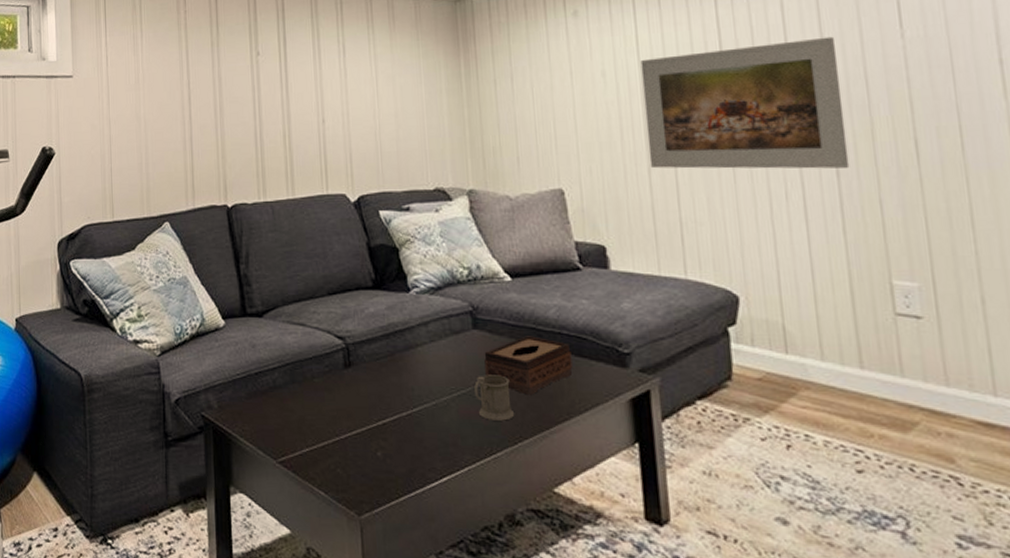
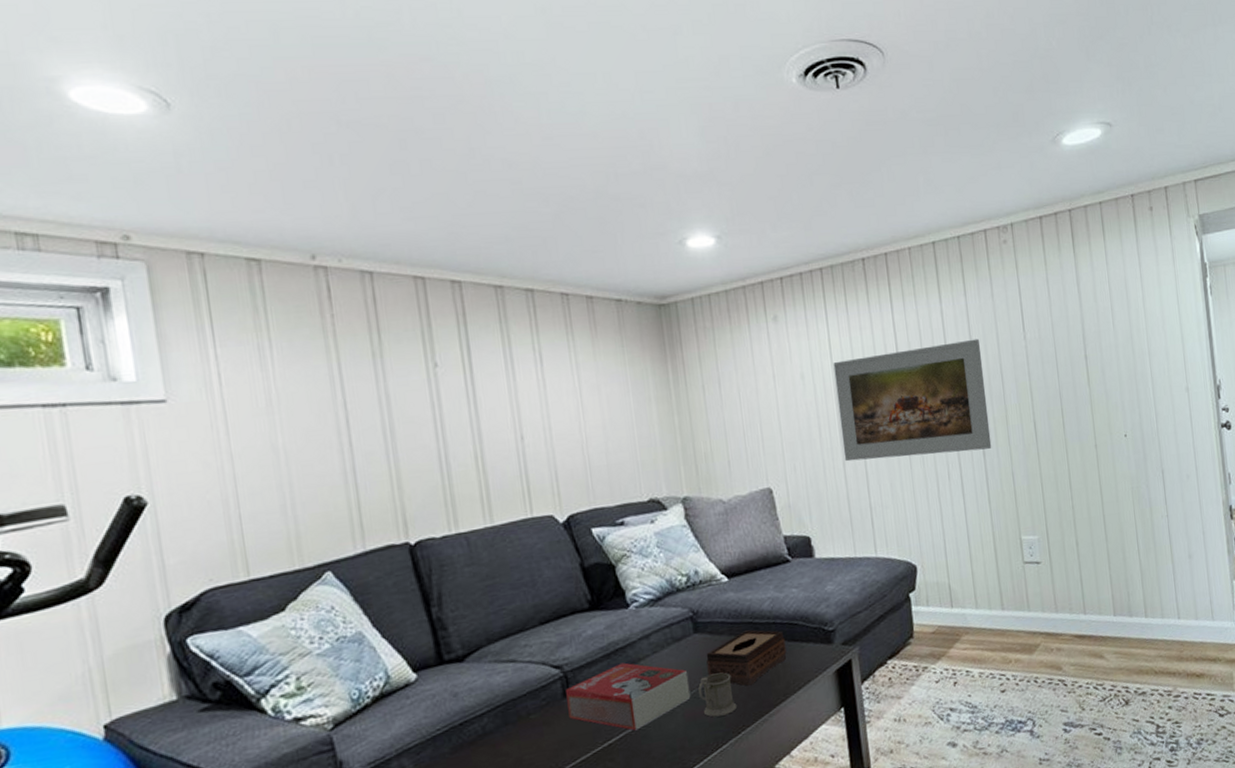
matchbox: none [347,345,466,416] -> present [566,662,691,731]

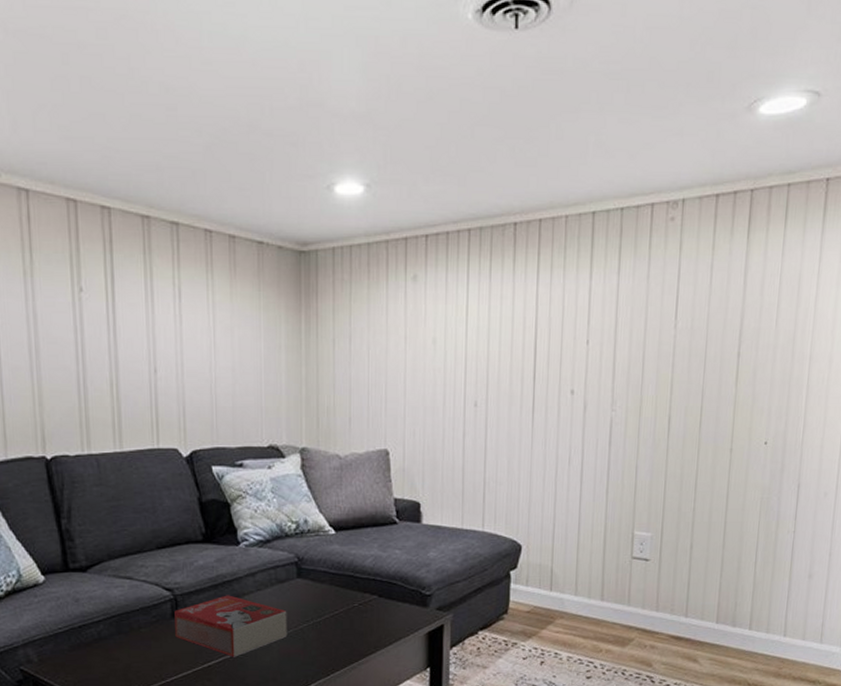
mug: present [698,672,738,718] -> none [295,618,330,657]
tissue box: present [706,630,786,686] -> none [306,583,382,634]
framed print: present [833,338,992,462] -> none [465,322,626,438]

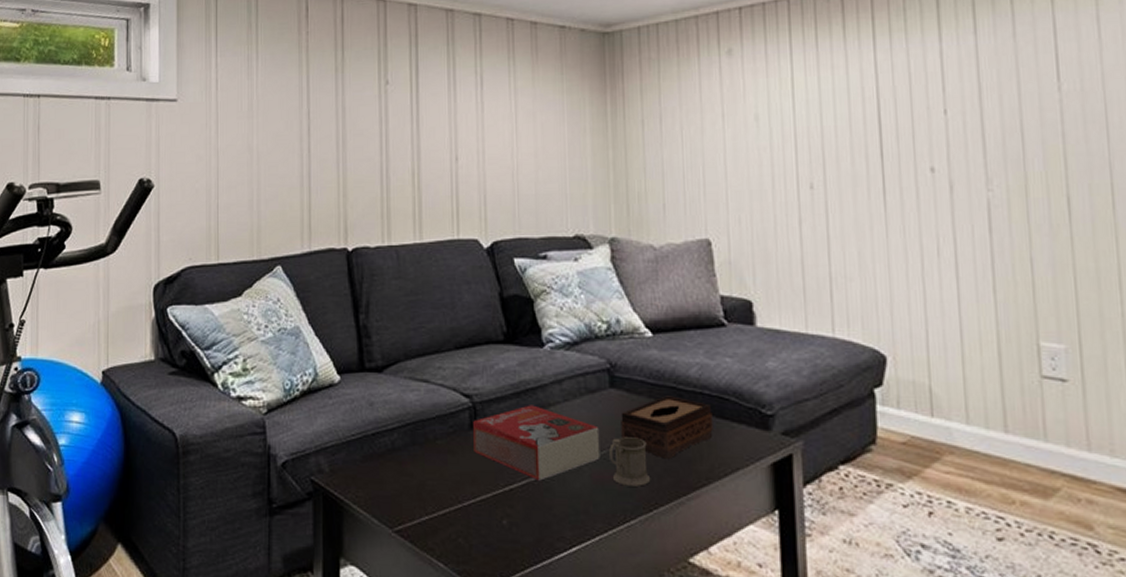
mug: none [295,618,330,657] -> present [609,437,651,487]
tissue box: none [306,583,382,634] -> present [621,396,713,459]

